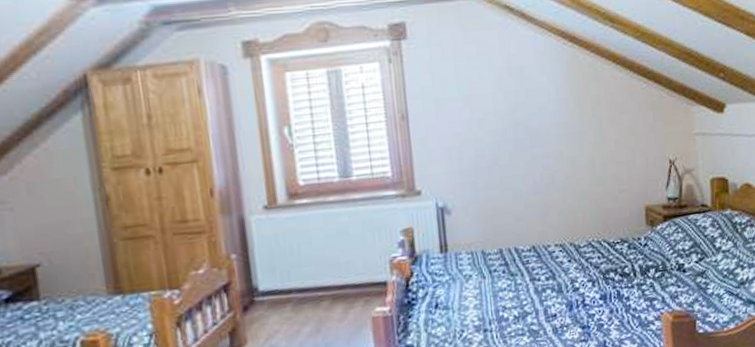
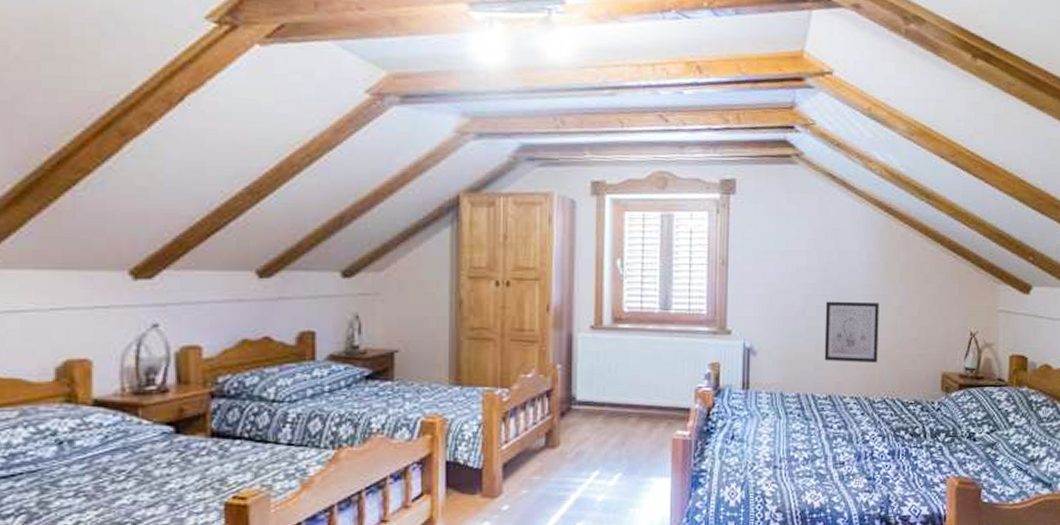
wall art: none [518,141,579,211] -> present [824,301,879,363]

